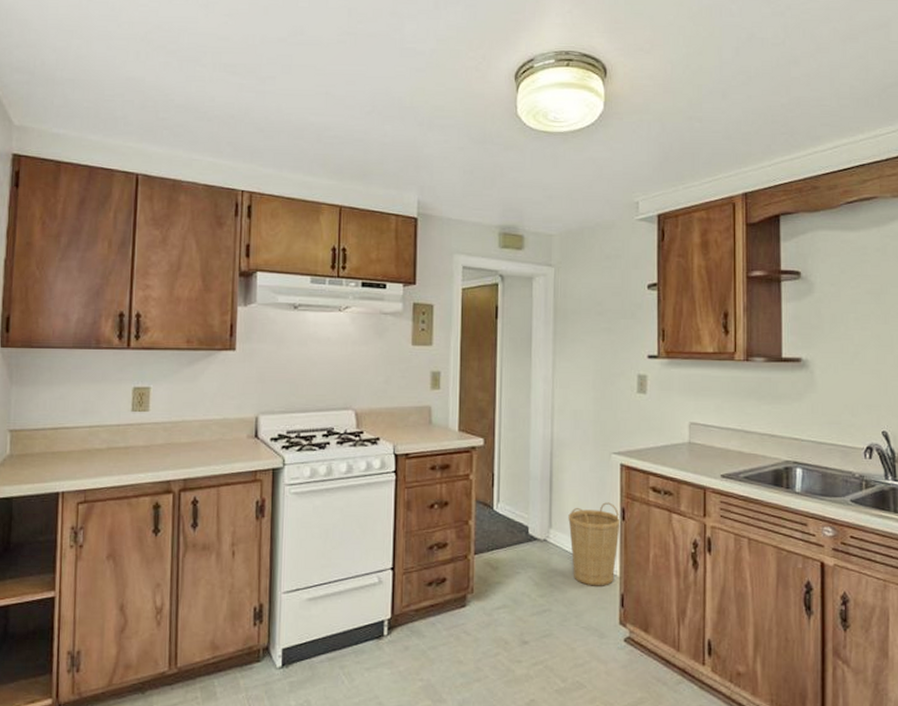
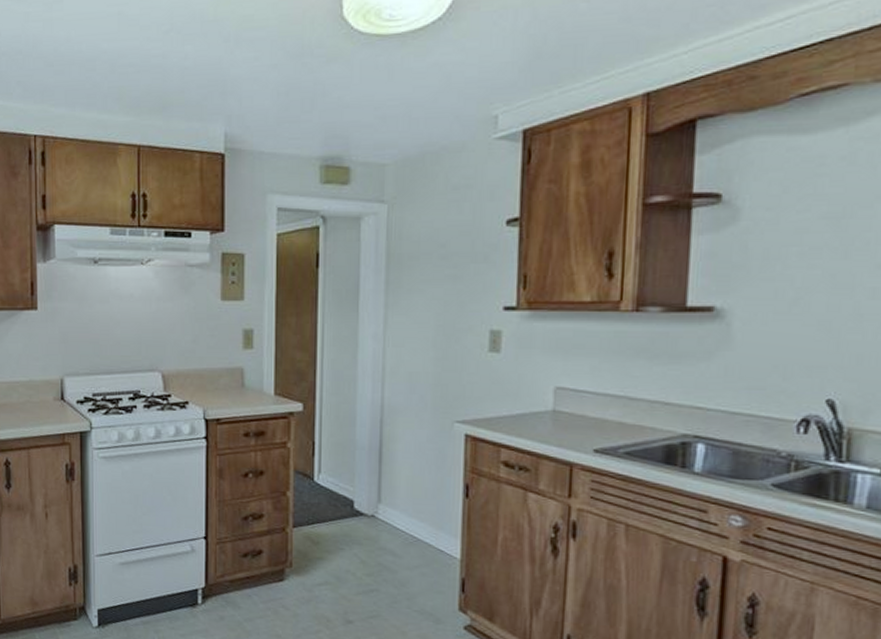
basket: present [568,502,622,586] -> none [400,477,465,569]

